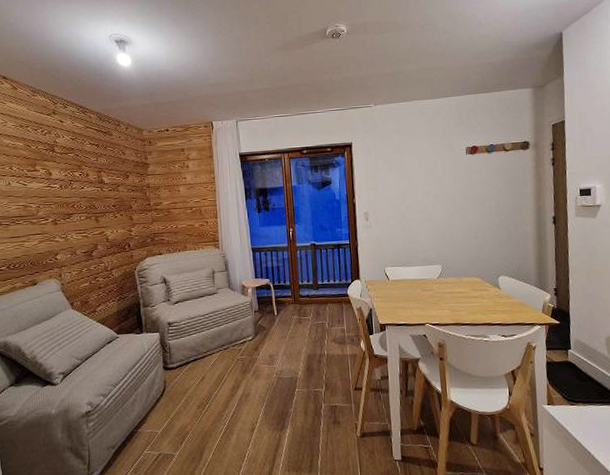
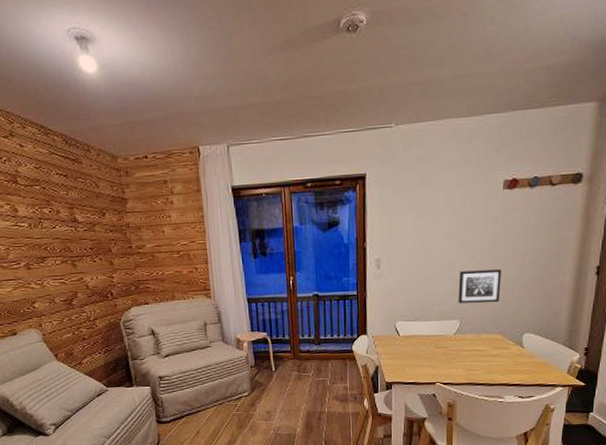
wall art: none [437,220,474,250] -> present [458,269,501,304]

